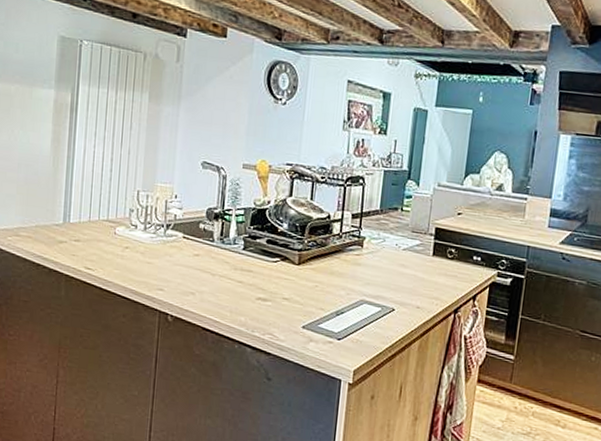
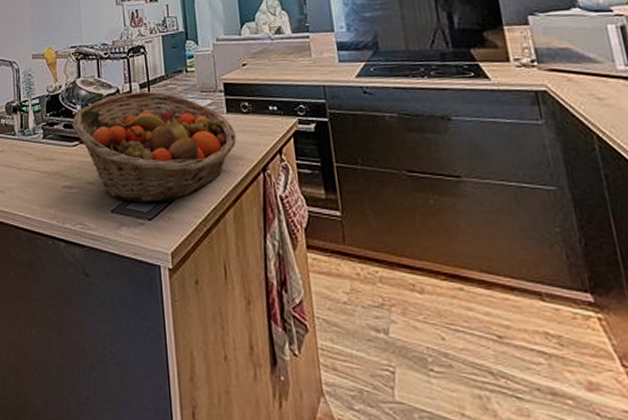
fruit basket: none [276,220,437,326] -> present [72,91,237,203]

